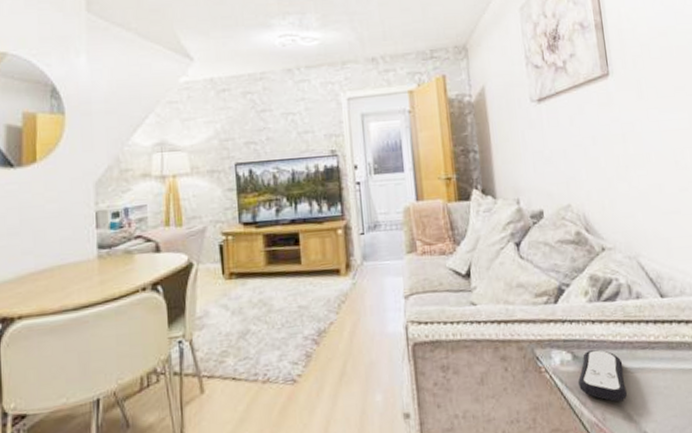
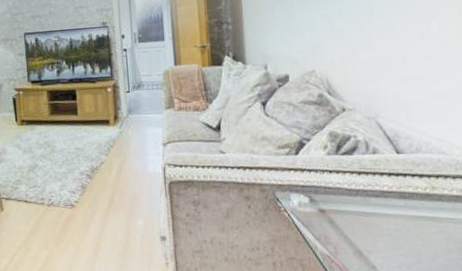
remote control: present [577,349,628,402] -> none [313,194,359,240]

